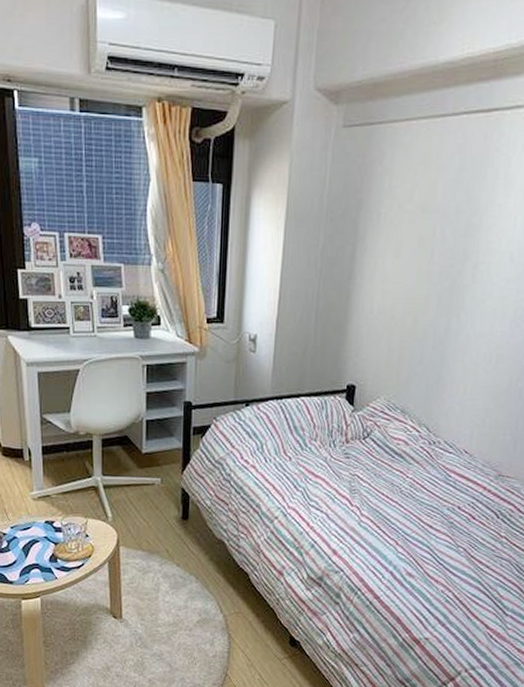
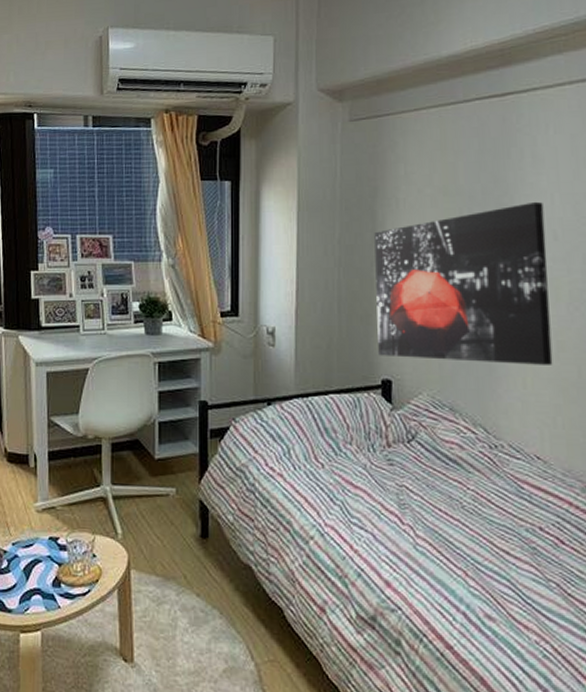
wall art: none [347,223,507,375] -> present [374,201,553,365]

